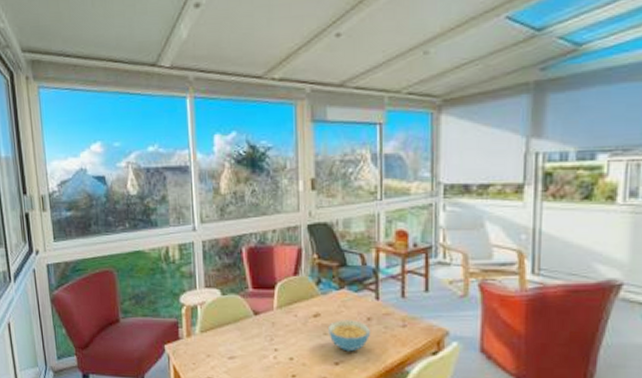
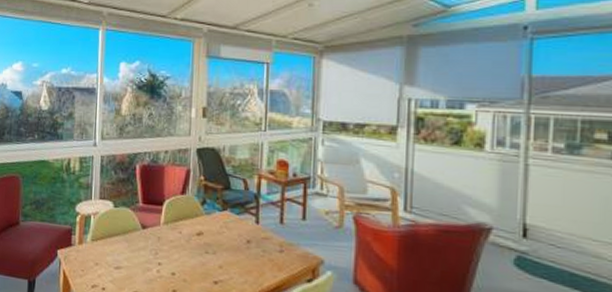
cereal bowl: present [328,320,370,352] -> none [210,240,249,272]

